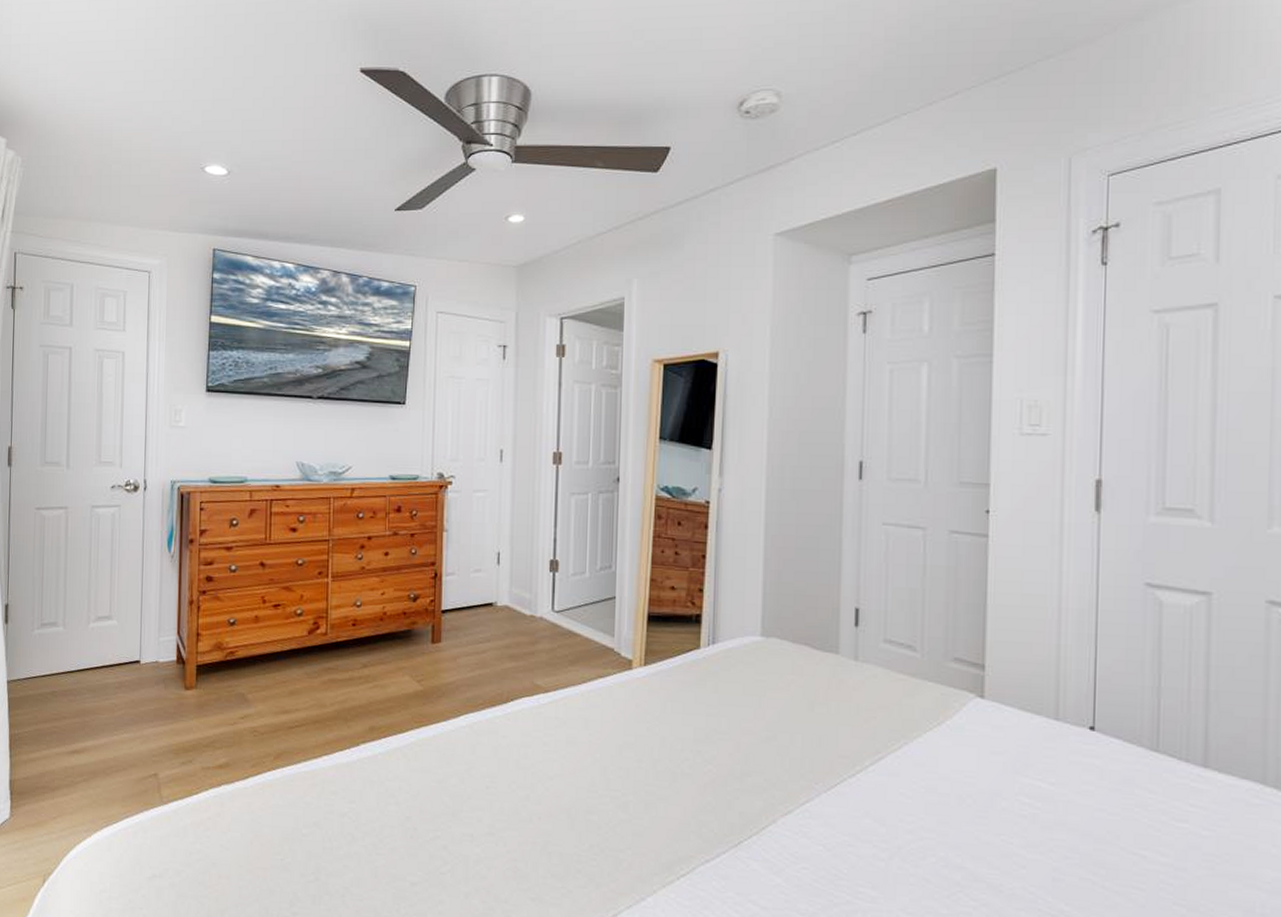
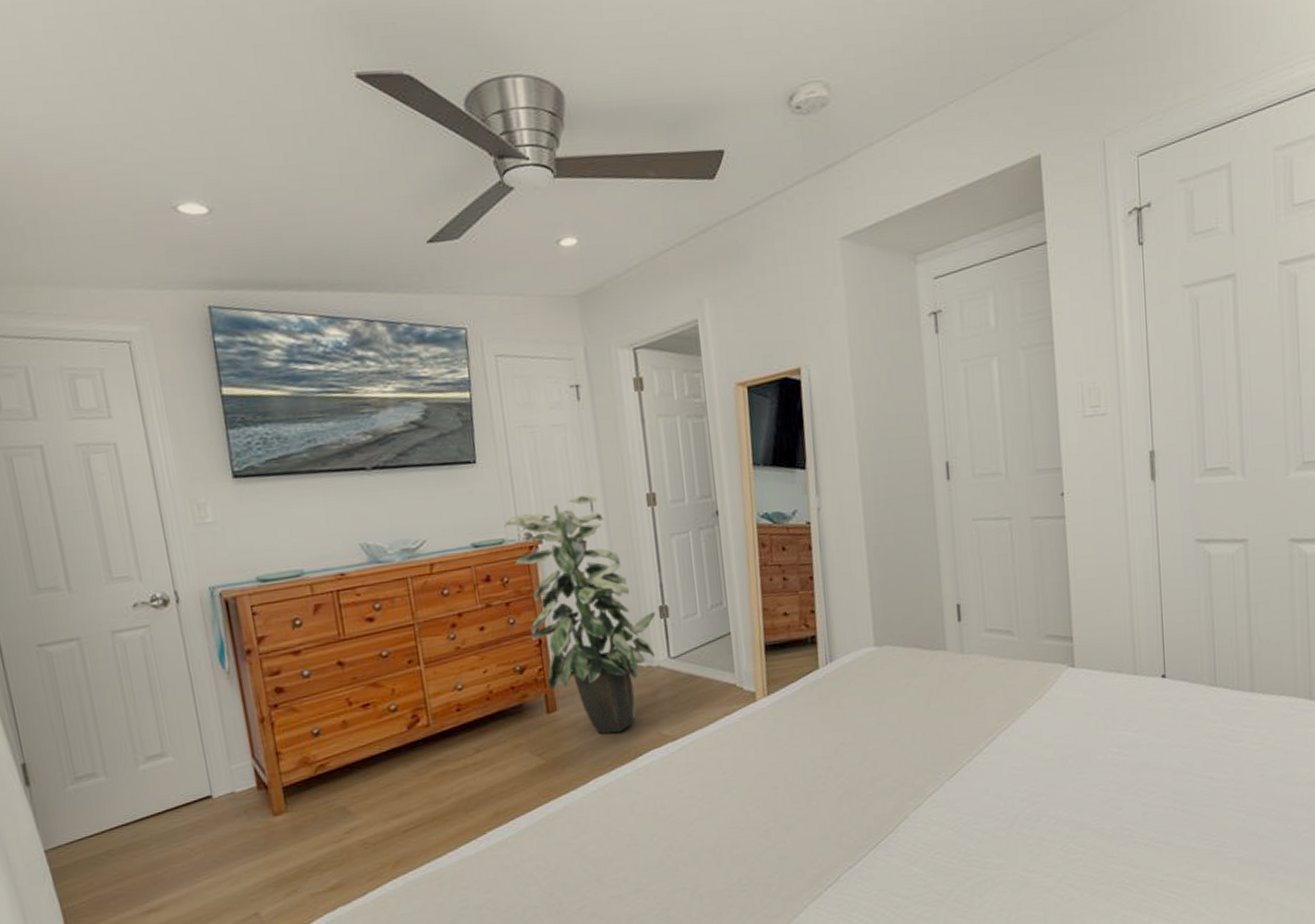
indoor plant: none [421,445,546,674] -> present [504,494,656,734]

